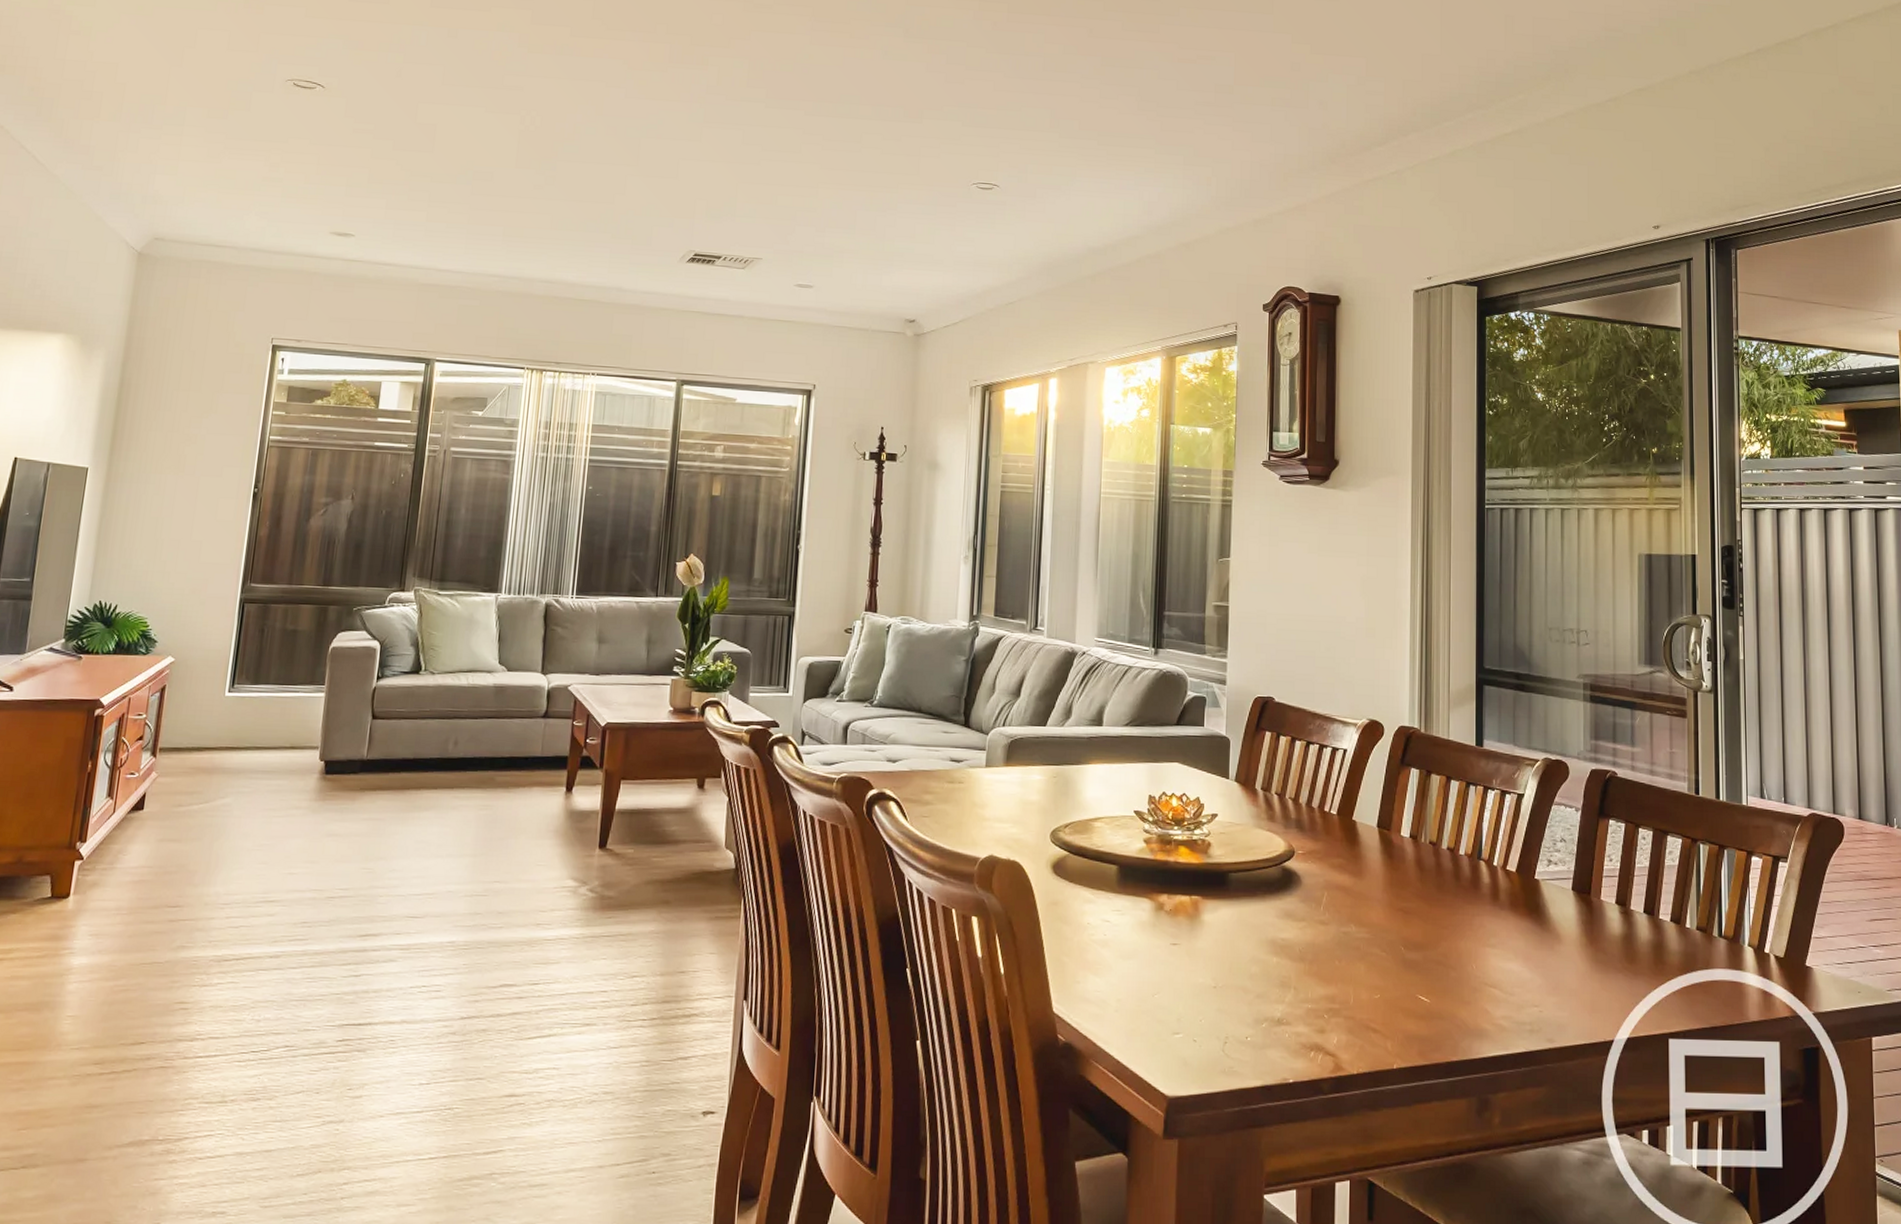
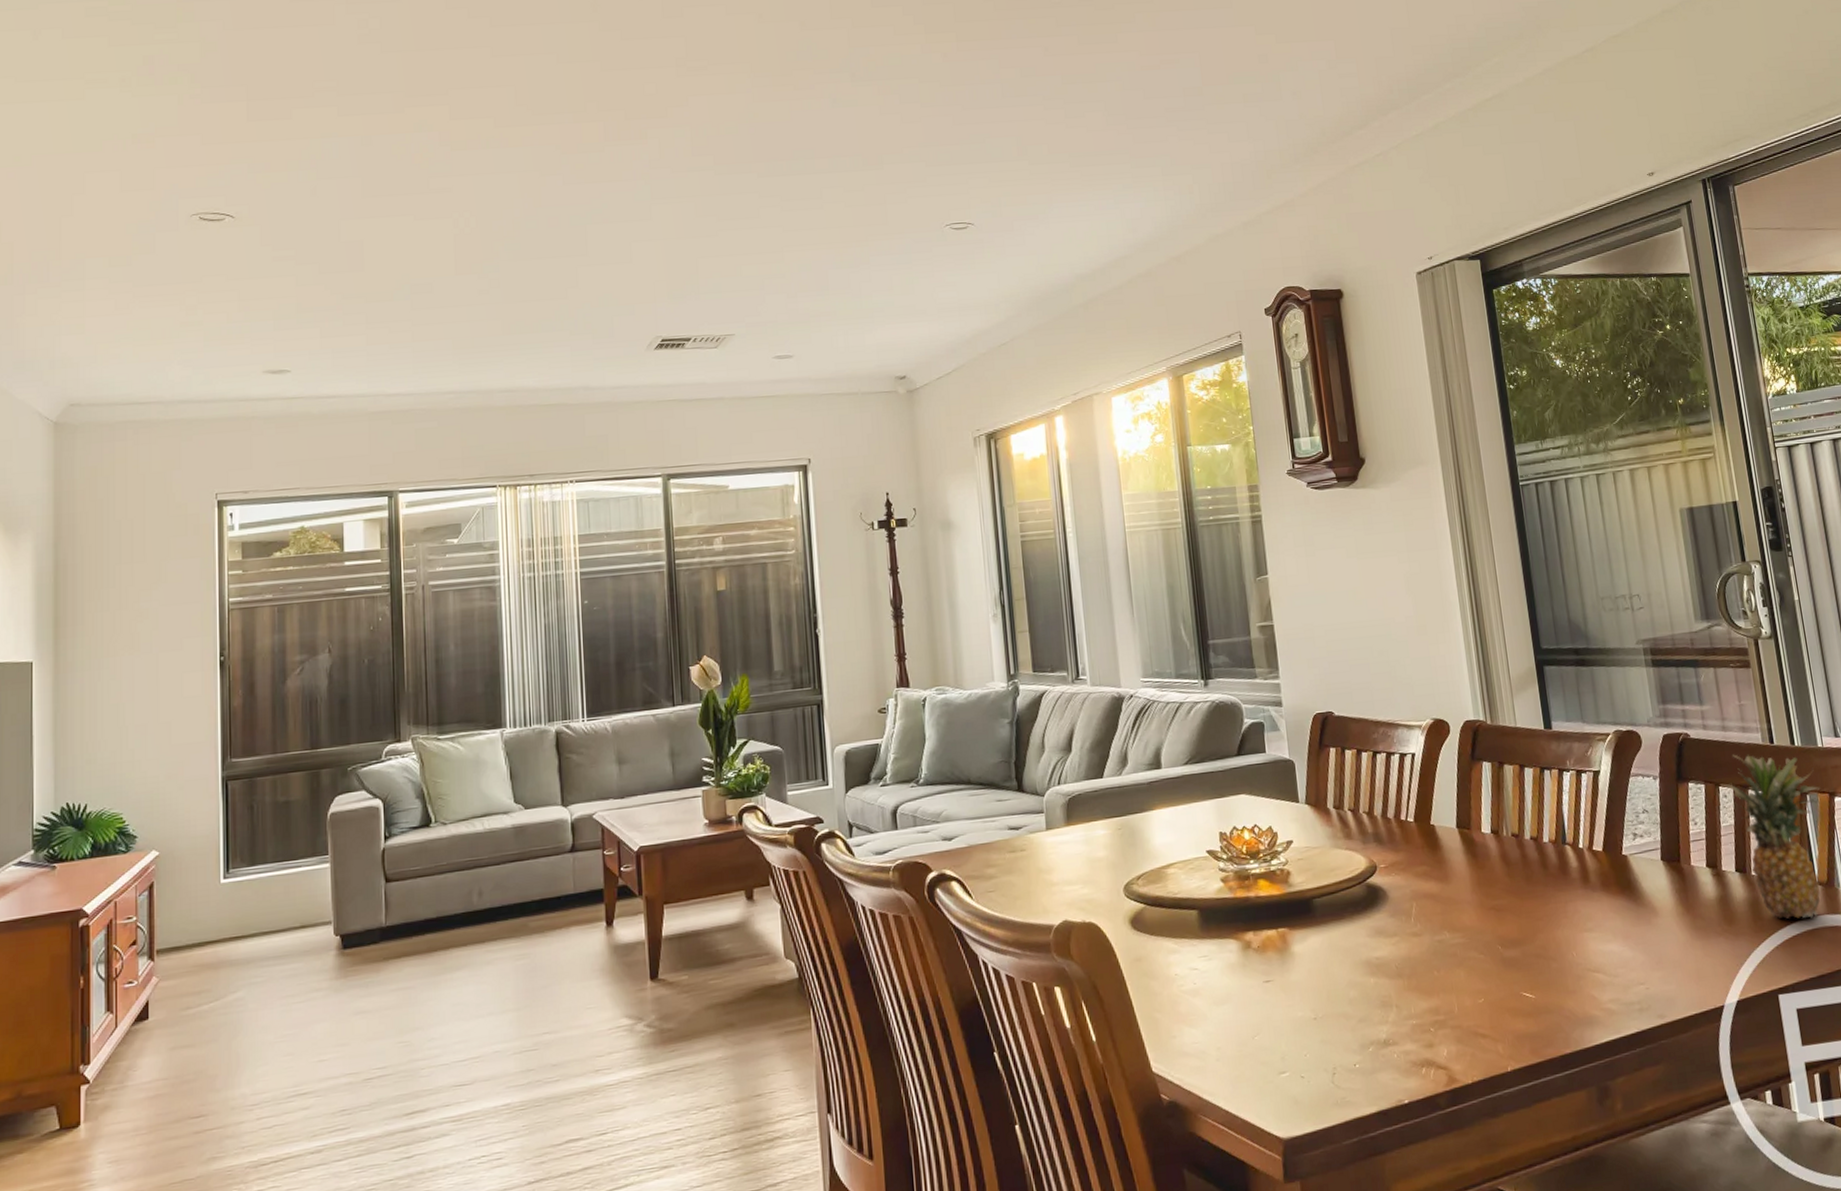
fruit: none [1649,799,1739,970] -> present [1729,754,1821,919]

